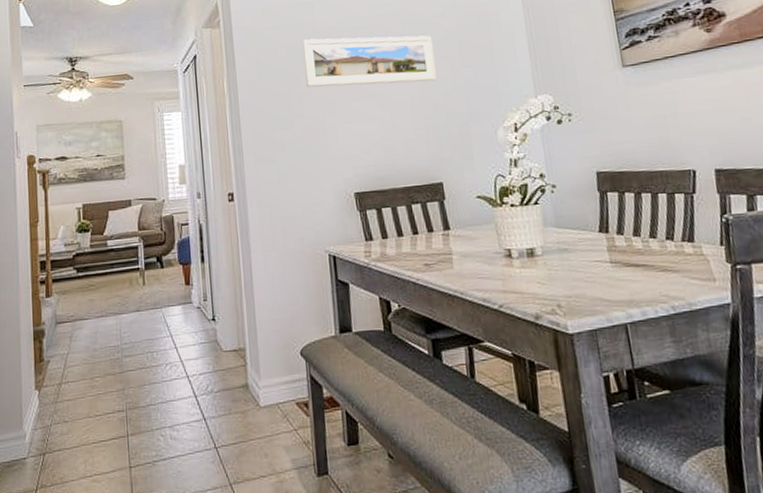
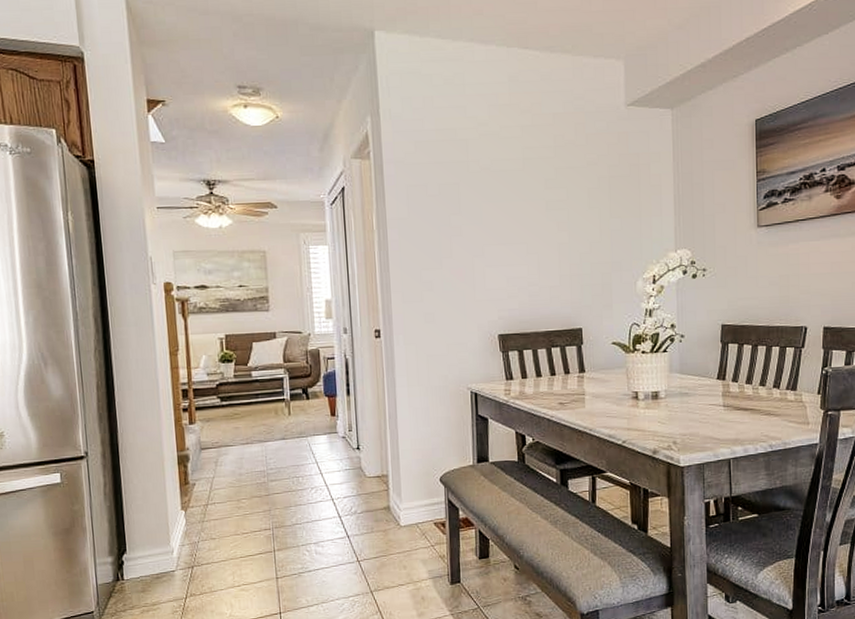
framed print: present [301,35,437,88] -> none [454,178,585,230]

